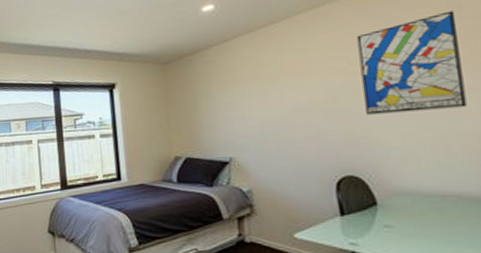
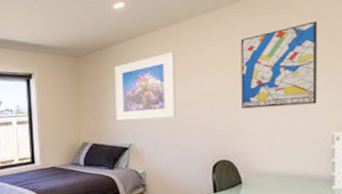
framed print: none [206,53,284,131] -> present [114,51,176,121]

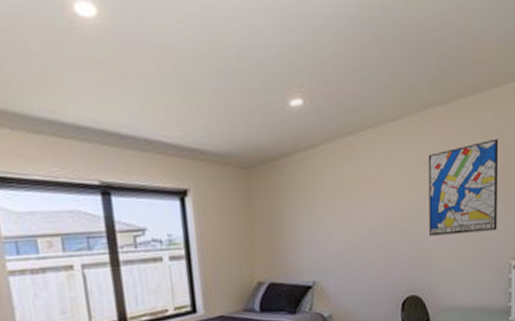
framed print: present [114,51,176,121] -> none [293,166,364,252]

